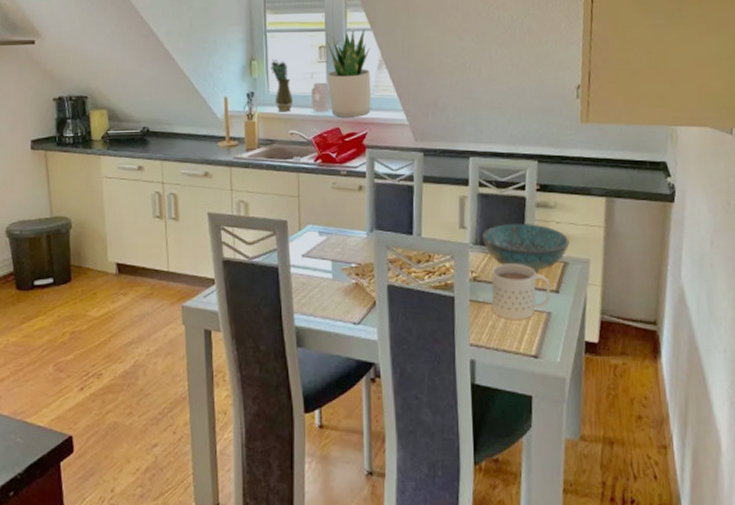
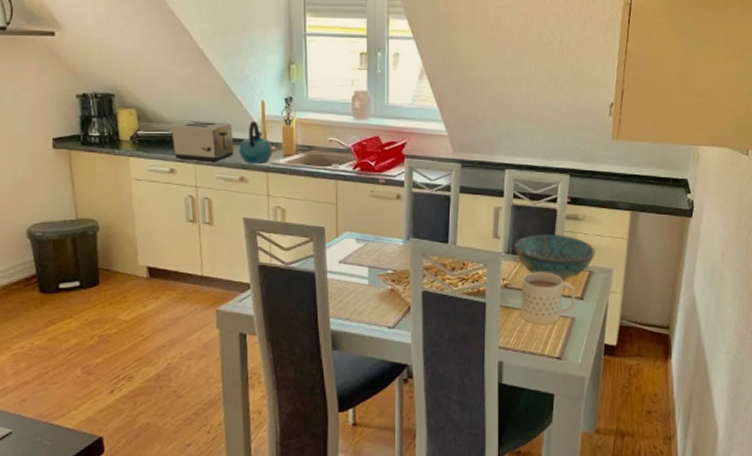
toaster: none [140,118,198,158] -> present [171,120,234,162]
kettle: none [203,117,236,158] -> present [239,121,273,163]
vase: present [271,59,294,111] -> none [310,63,333,117]
planter: present [326,29,371,117] -> none [368,38,411,126]

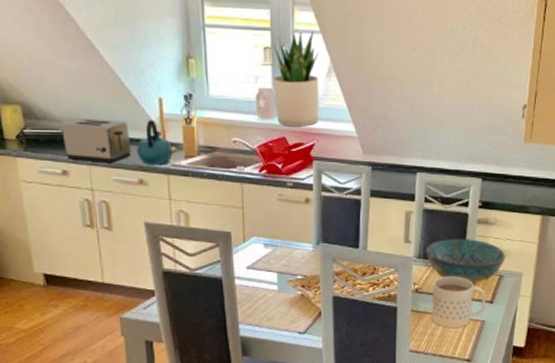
planter: none [368,38,411,126] -> present [272,31,319,127]

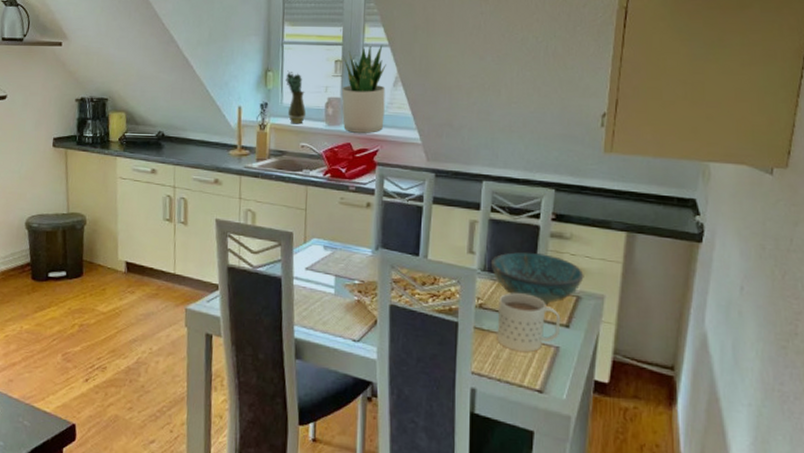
toaster: present [61,118,131,163] -> none [155,124,211,164]
kettle: present [137,120,173,165] -> none [215,126,247,167]
vase: none [210,58,236,117] -> present [285,70,307,123]

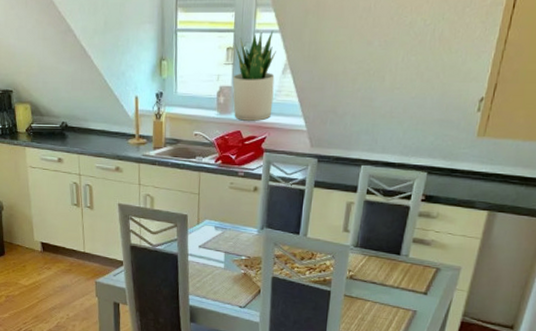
vase: present [285,70,307,123] -> none [179,59,199,112]
decorative bowl: present [490,251,584,305] -> none [363,229,445,276]
mug: present [497,293,561,353] -> none [363,266,421,316]

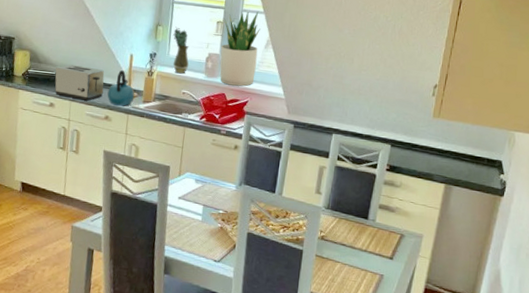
toaster: none [59,115,111,153] -> present [54,64,105,101]
kettle: none [115,116,144,155] -> present [107,70,135,106]
vase: none [179,59,199,112] -> present [172,27,189,73]

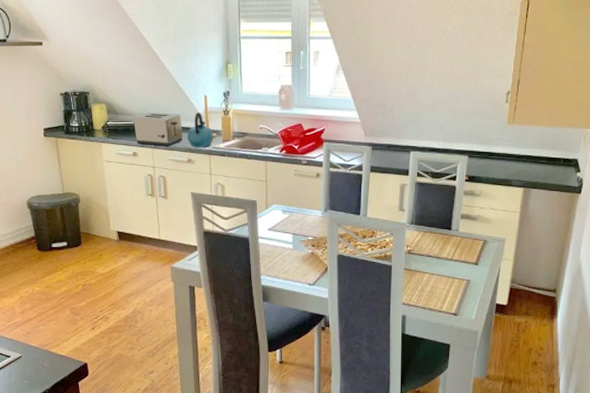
vase: present [172,27,189,73] -> none [244,62,263,108]
planter: present [219,12,260,87] -> none [292,38,329,115]

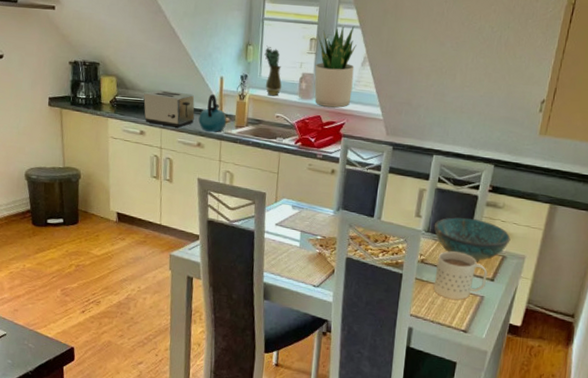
vase: none [244,62,263,108] -> present [264,45,282,95]
planter: none [292,38,329,115] -> present [314,26,357,108]
decorative bowl: none [417,207,490,248] -> present [434,217,511,262]
mug: none [422,240,472,286] -> present [433,251,488,301]

